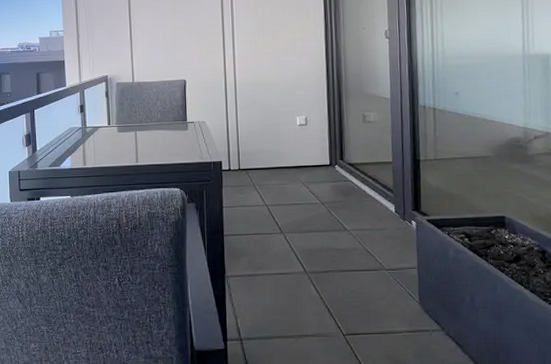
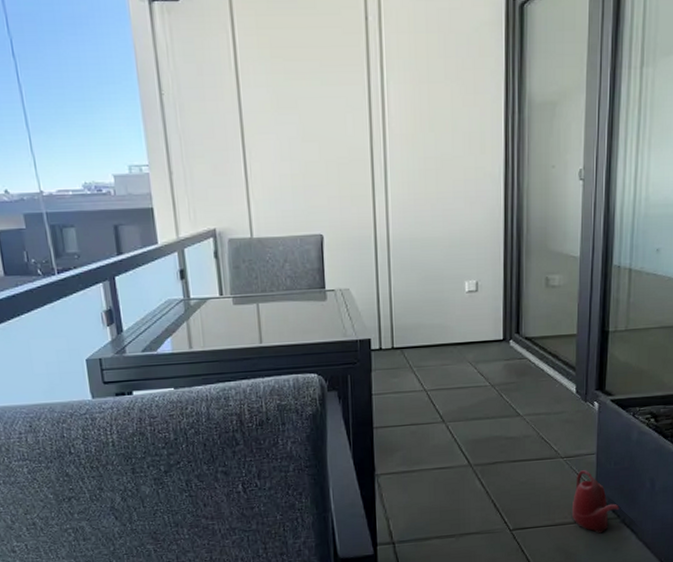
watering can: none [398,282,442,344] -> present [571,470,619,534]

